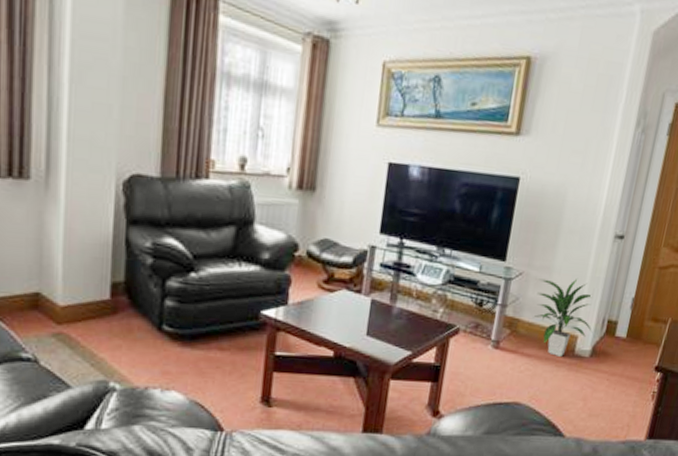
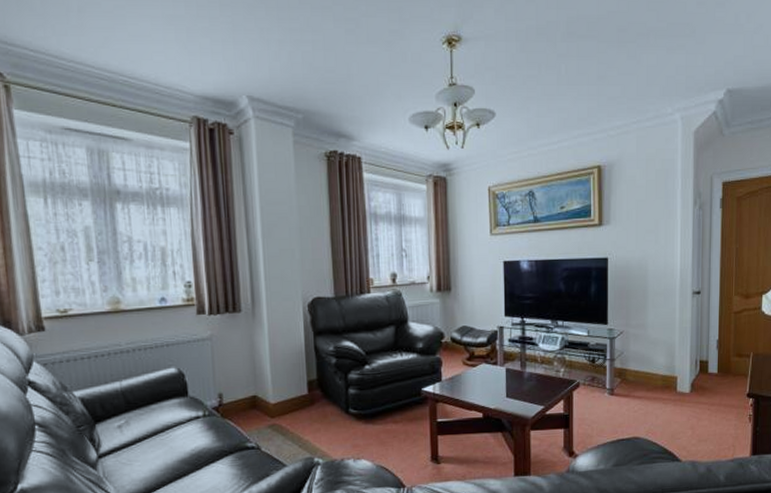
indoor plant: present [534,279,593,357] -> none [637,331,689,395]

